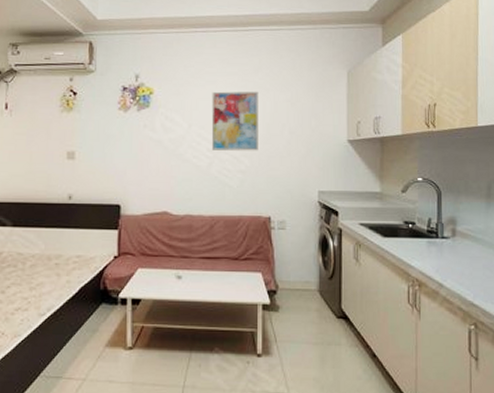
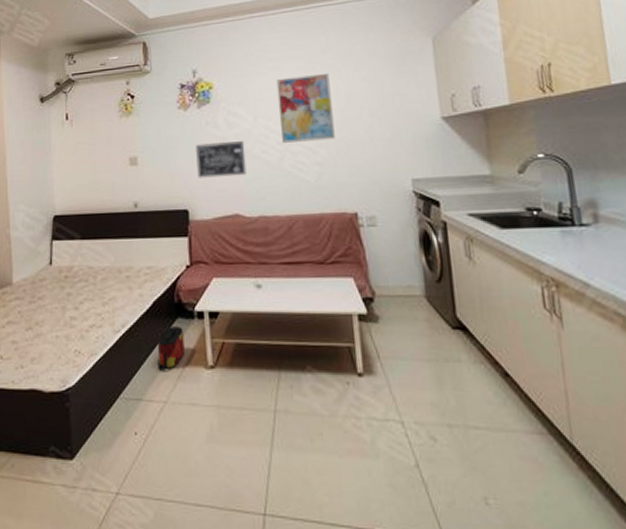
bag: none [79,311,107,351] -> present [157,326,185,370]
wall art: none [132,145,178,177] -> present [196,141,247,178]

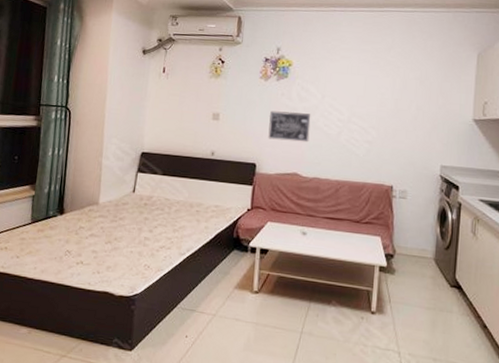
bag: present [157,326,185,370] -> none [212,256,238,290]
wall art: present [276,72,335,143] -> none [342,66,390,124]

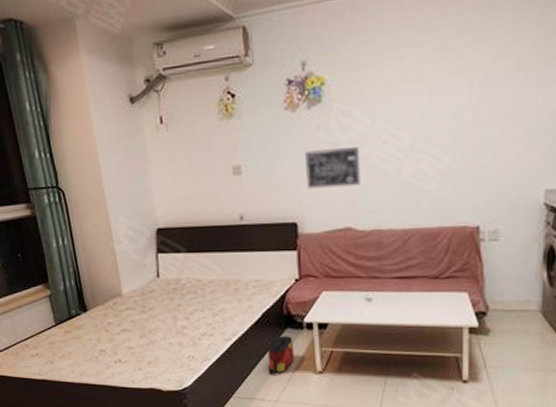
bag: none [212,256,238,290] -> present [267,336,294,374]

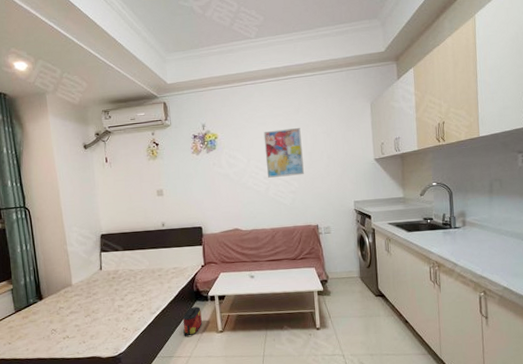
wall art: present [305,147,361,189] -> none [206,177,243,204]
wall art: none [399,63,463,149] -> present [263,127,304,178]

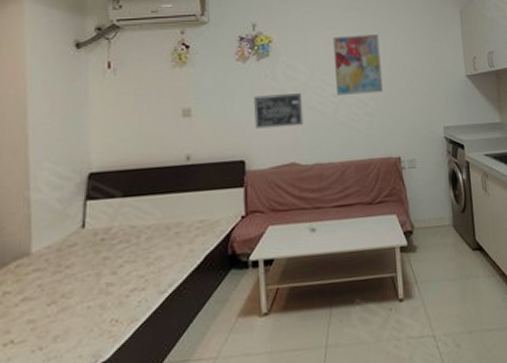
bag: present [182,307,202,337] -> none [208,278,238,326]
wall art: none [206,177,243,204] -> present [254,93,304,129]

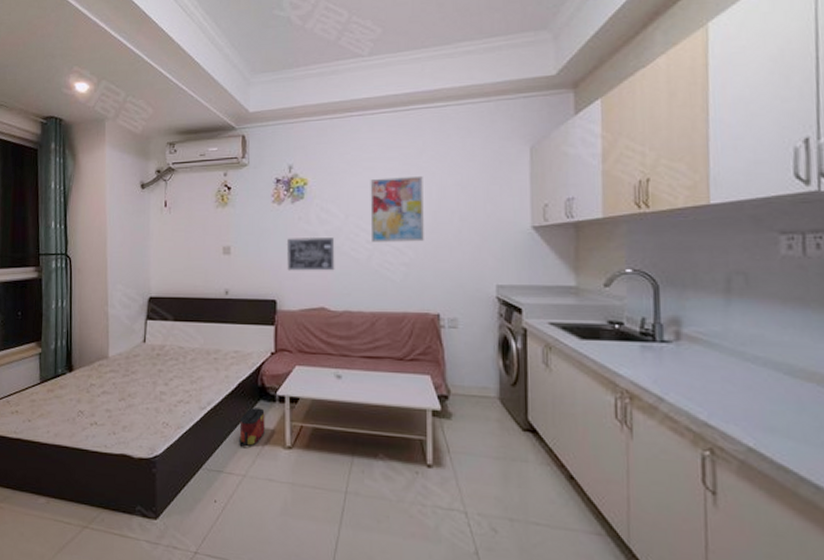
bag: none [208,278,238,326] -> present [239,408,265,447]

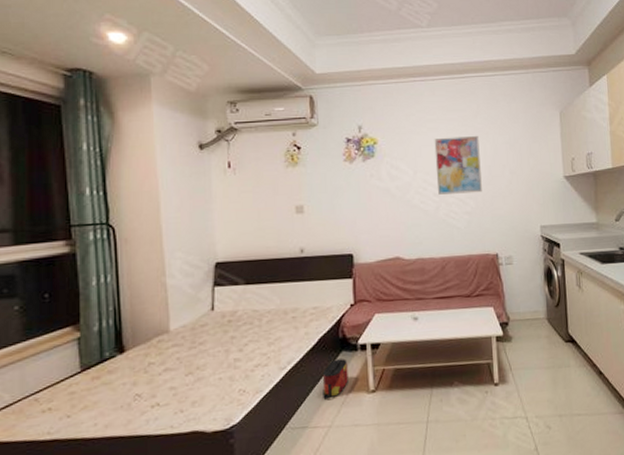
wall art: present [287,238,335,271] -> none [361,192,407,225]

